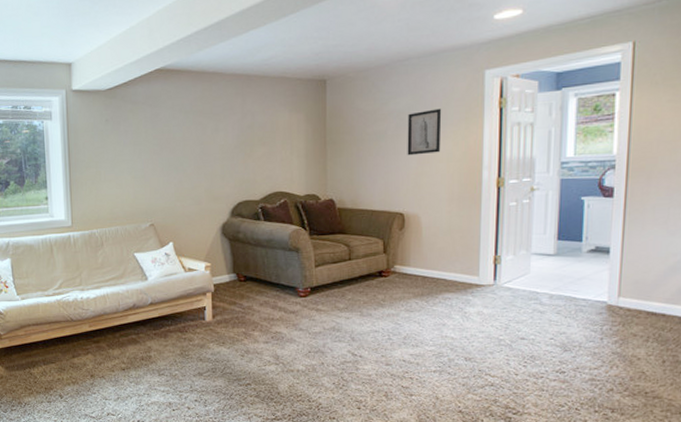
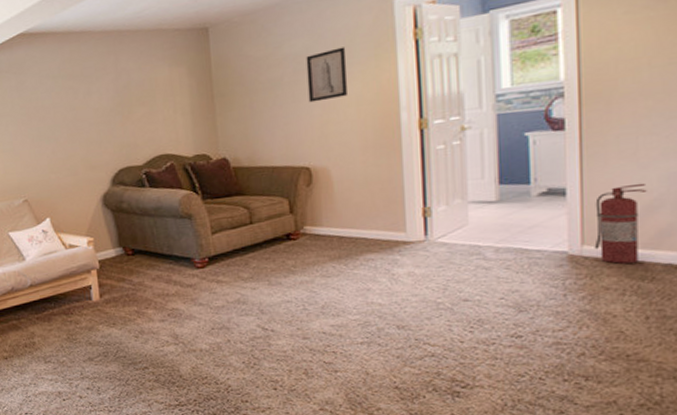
fire extinguisher: none [628,247,673,314] -> present [594,183,647,264]

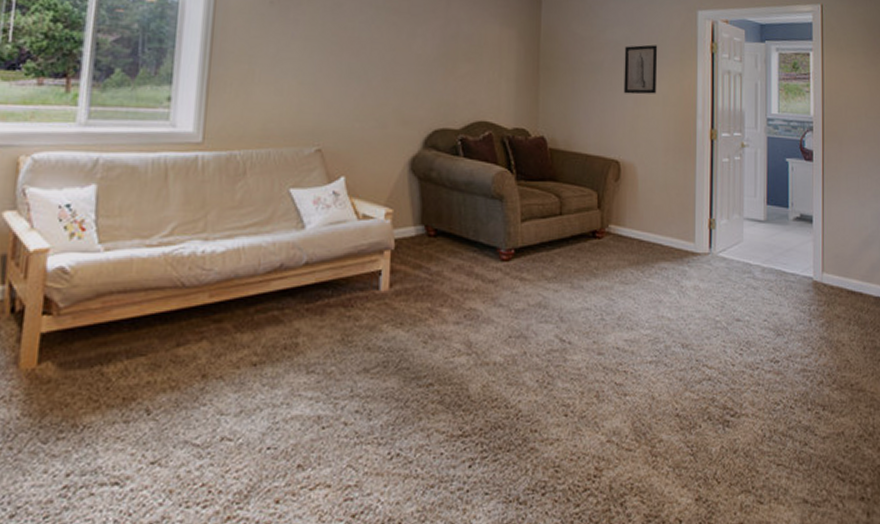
fire extinguisher: present [594,183,647,264] -> none [831,219,865,293]

